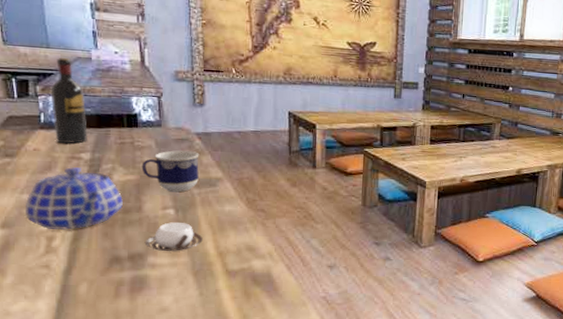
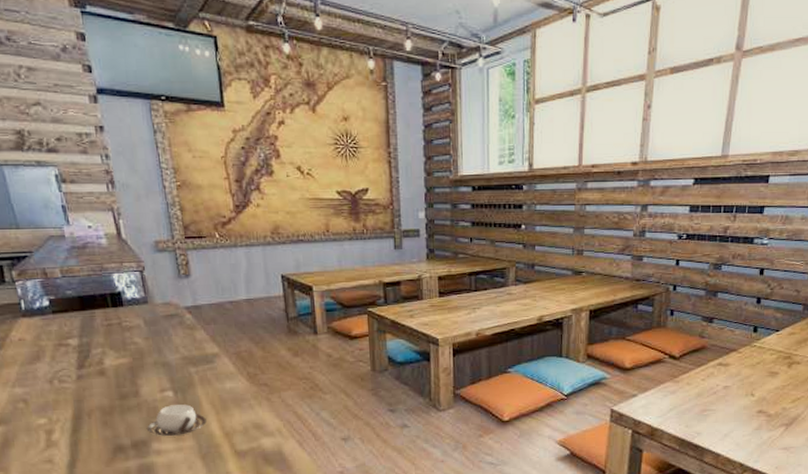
teapot: present [26,167,123,230] -> none [19,355,119,423]
wine bottle: present [50,58,88,144] -> none [26,238,73,331]
cup: present [141,150,199,193] -> none [132,327,194,373]

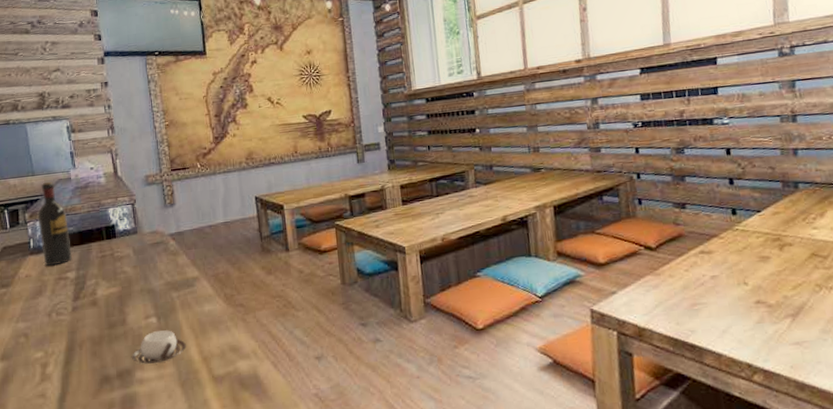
wine bottle: none [26,238,73,331] -> present [37,182,72,266]

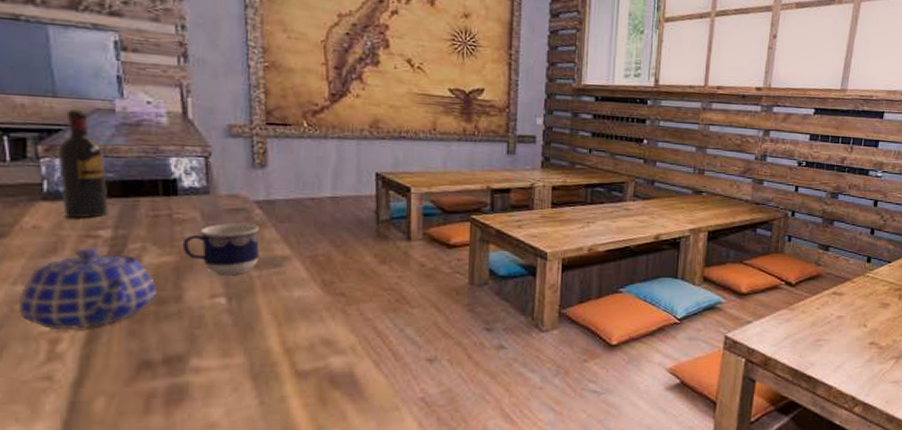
teapot: none [21,287,108,357] -> present [19,248,156,331]
cup: none [122,253,176,300] -> present [182,223,260,276]
cup: present [131,330,186,364] -> none [185,314,264,351]

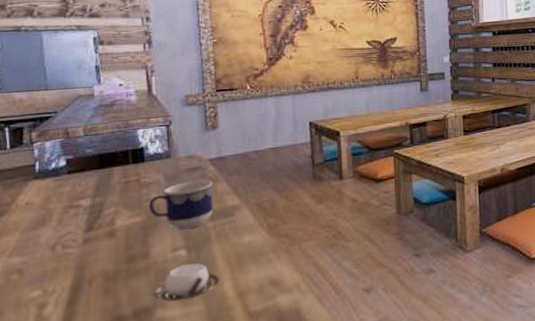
teapot: present [19,248,156,331] -> none [13,217,127,296]
wine bottle: present [57,110,108,219] -> none [47,98,88,193]
cup: none [185,314,264,351] -> present [152,263,219,302]

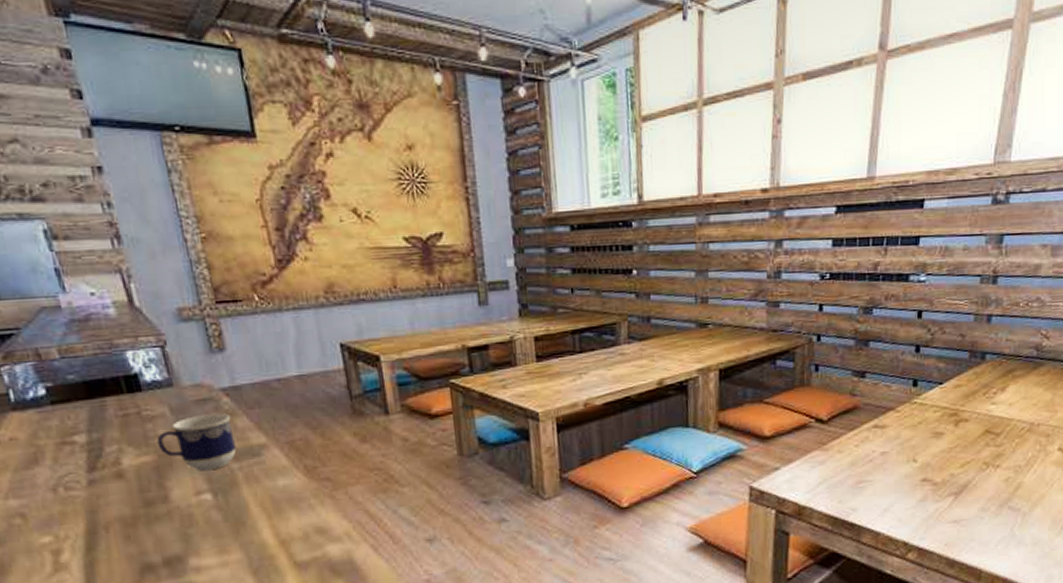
cup: present [152,263,219,302] -> none [180,509,256,549]

